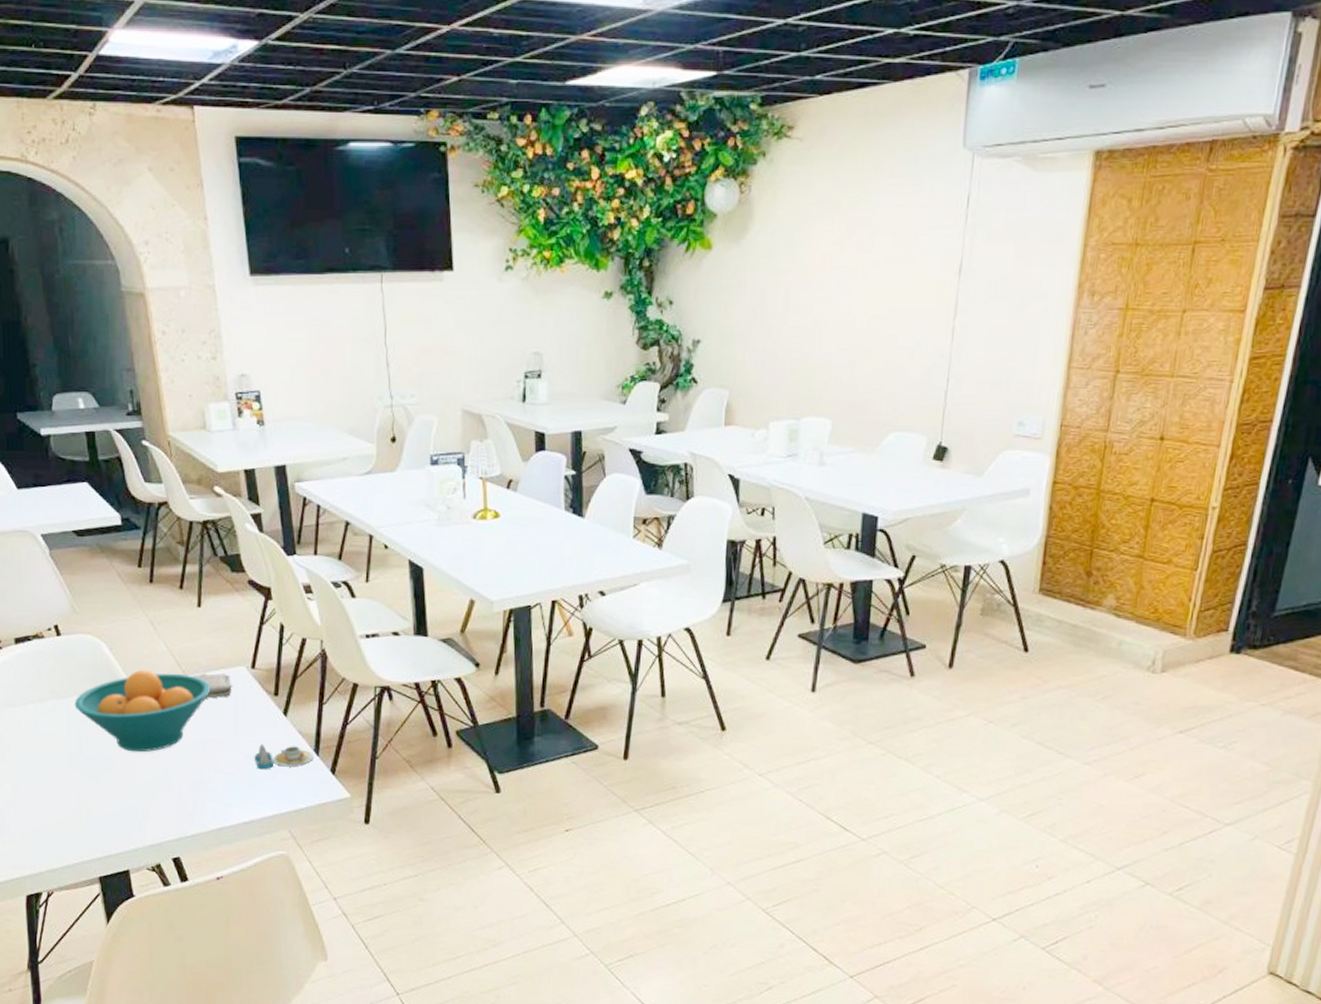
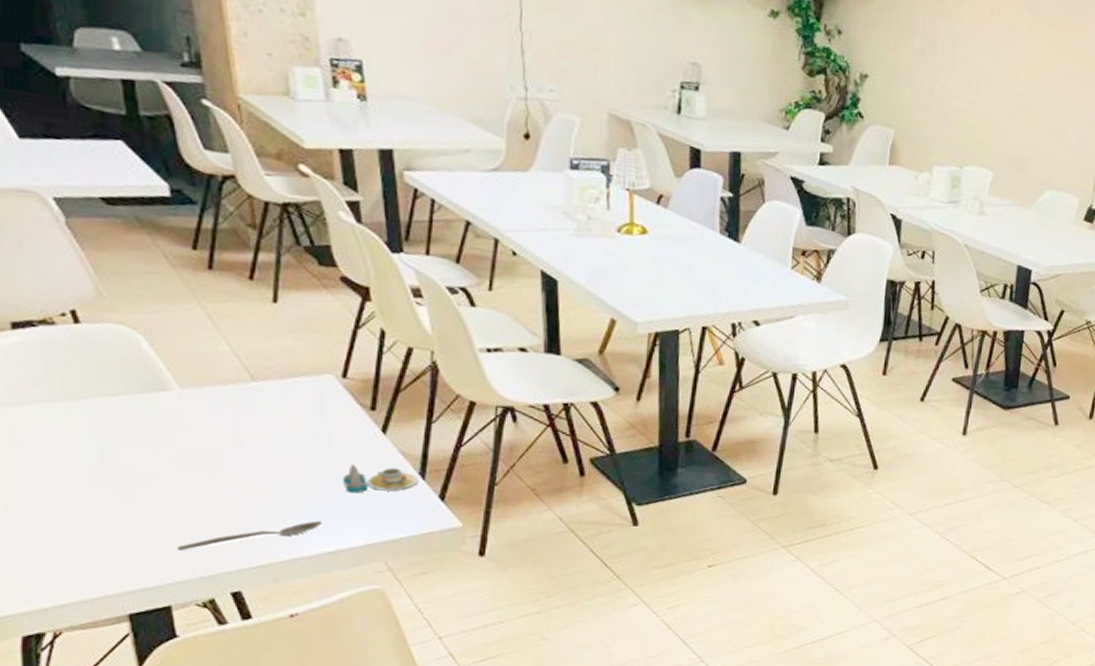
fruit bowl: present [74,669,211,753] -> none [98,370,288,469]
spoon: none [133,795,240,824] -> present [178,521,323,552]
washcloth: present [191,673,232,699] -> none [262,379,316,409]

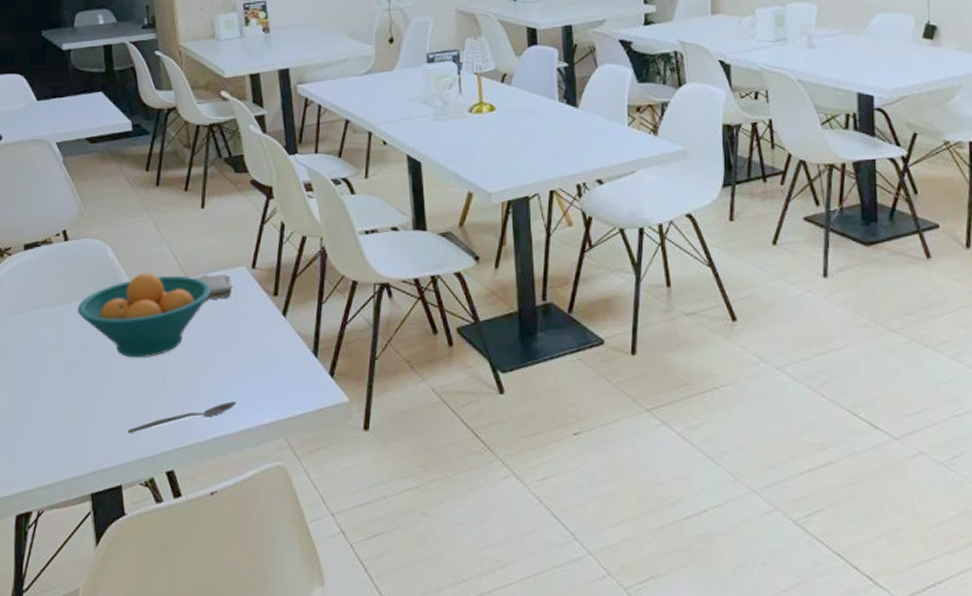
fruit bowl: none [98,370,288,469] -> present [77,272,211,358]
washcloth: none [262,379,316,409] -> present [192,274,232,300]
salt and pepper shaker set: present [342,463,418,494] -> none [252,346,312,374]

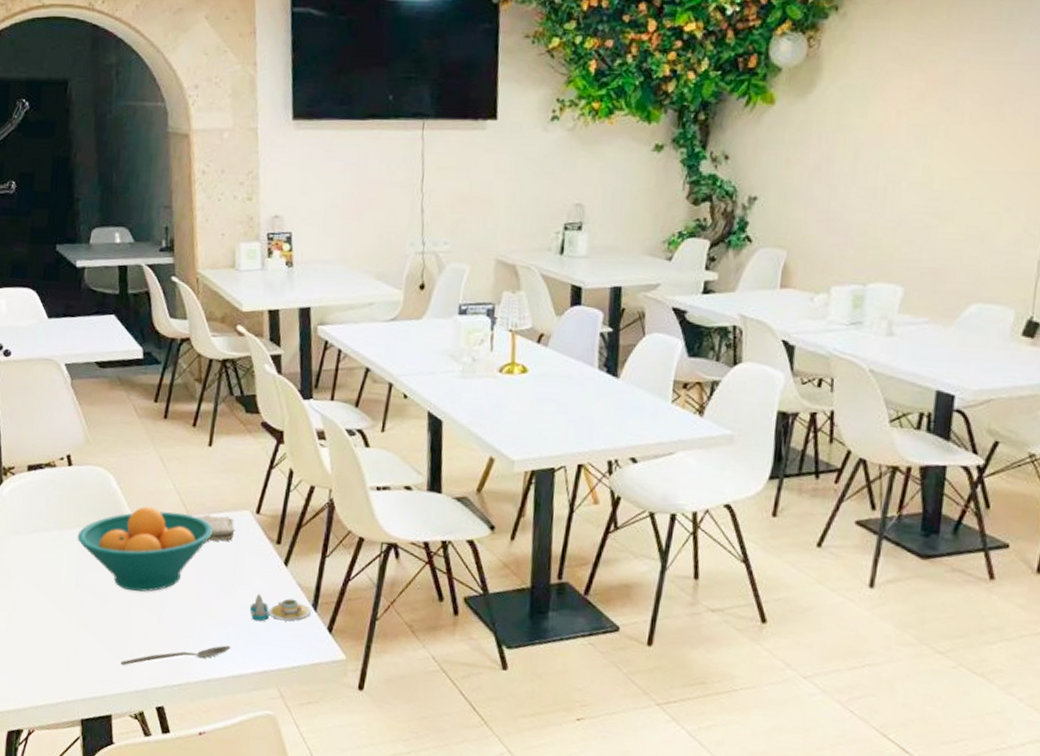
salt and pepper shaker set: none [252,346,312,374] -> present [249,593,311,622]

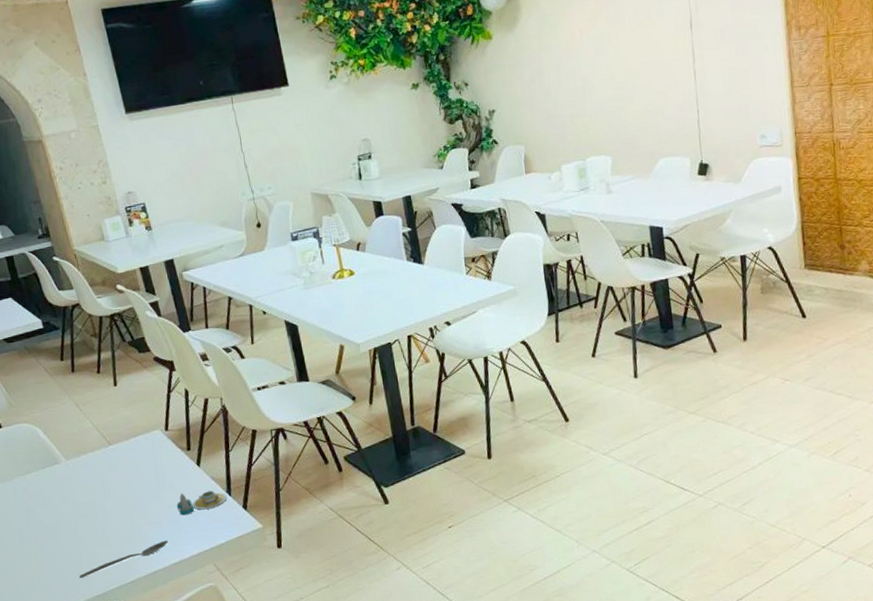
fruit bowl: present [77,506,214,592] -> none [19,444,133,517]
washcloth: present [195,514,235,542] -> none [115,438,151,462]

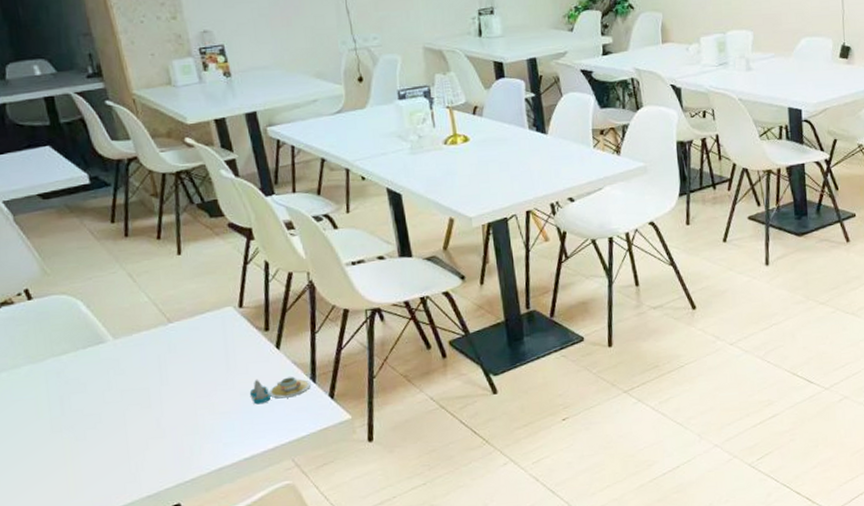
spoon: present [79,540,169,579] -> none [126,432,238,477]

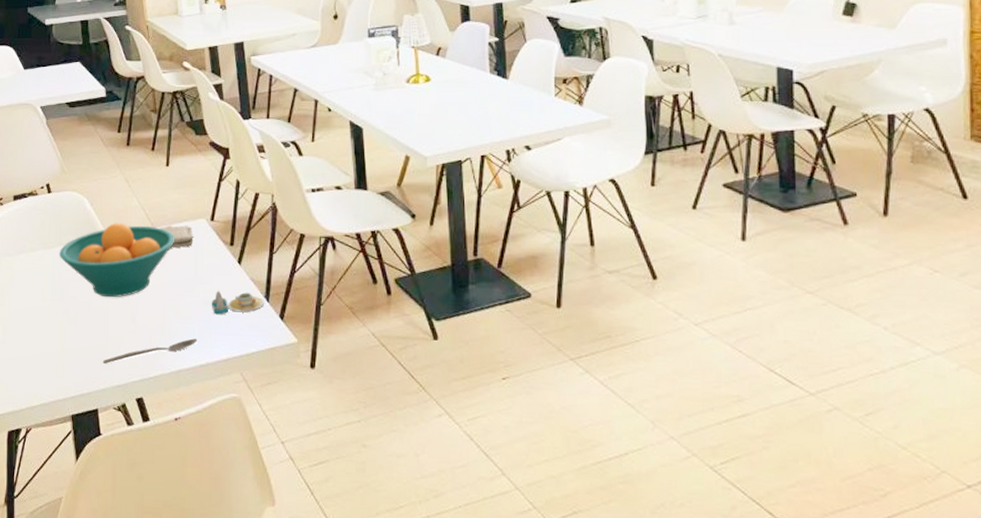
fruit bowl: none [52,321,199,406] -> present [59,222,175,298]
spoon: none [126,432,238,477] -> present [103,338,198,365]
washcloth: none [176,316,221,343] -> present [158,225,194,248]

